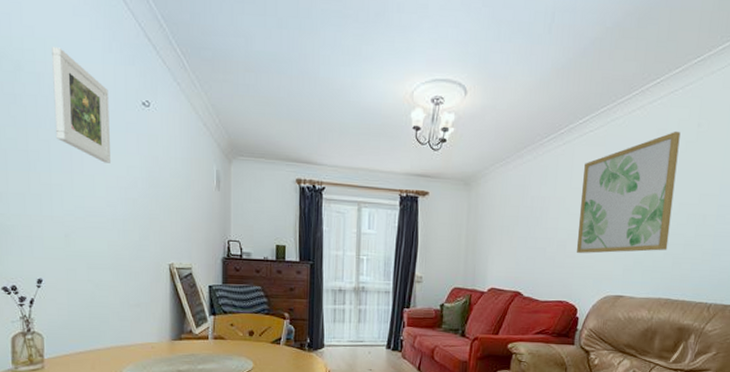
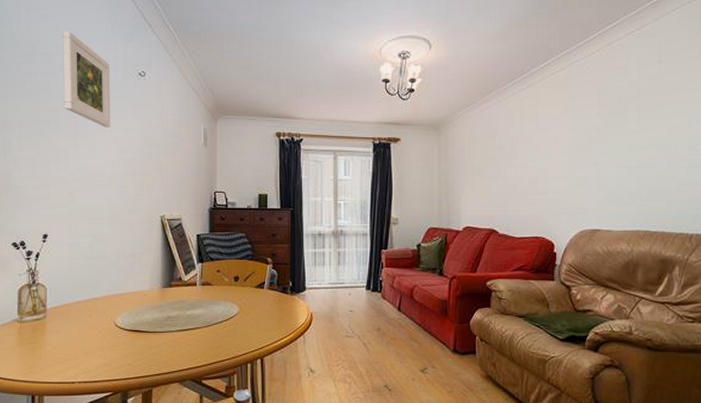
wall art: present [576,131,681,253] -> none [548,68,642,189]

